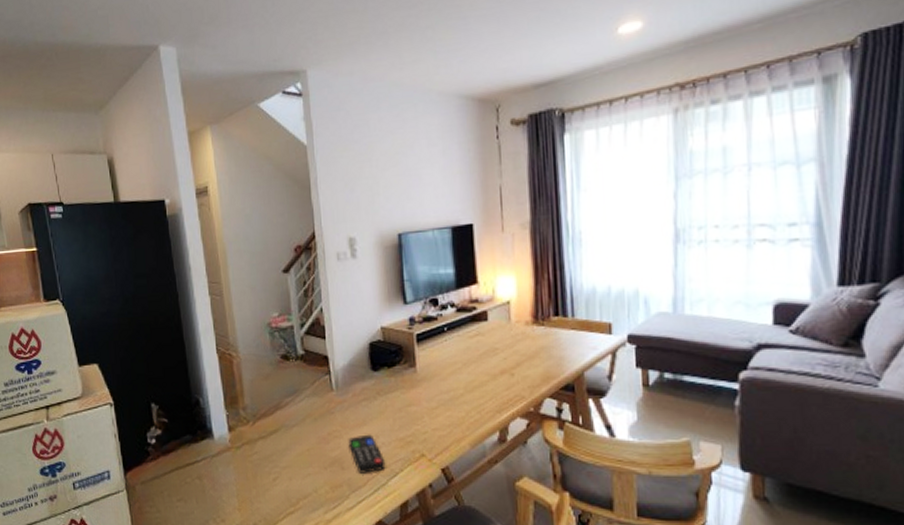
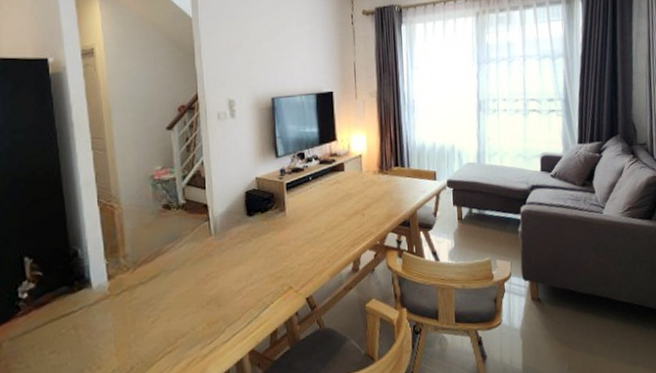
remote control: present [348,434,386,473] -> none [225,272,258,309]

